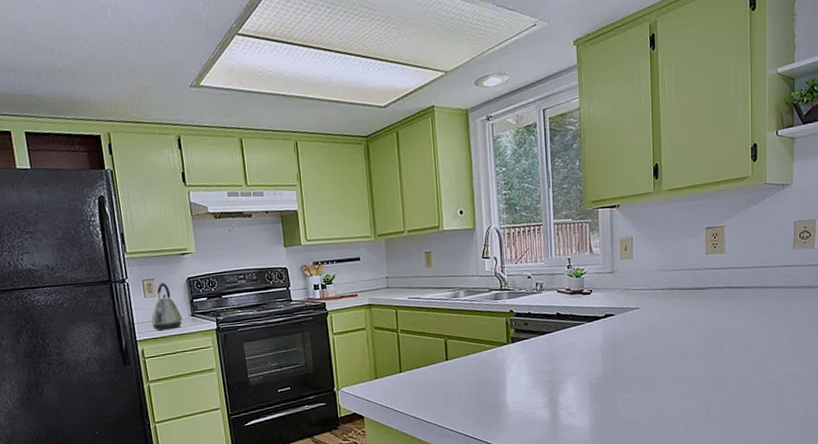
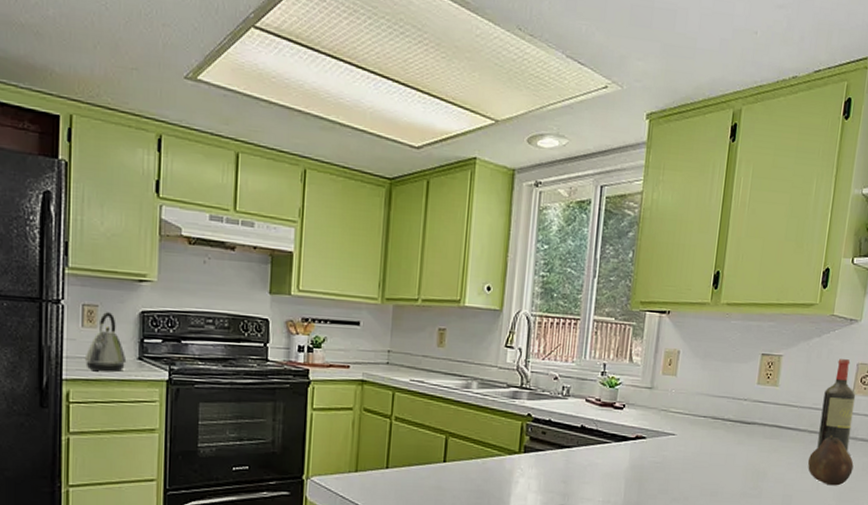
fruit: none [761,287,803,331] -> present [807,434,854,486]
wine bottle: none [768,220,797,301] -> present [817,359,856,452]

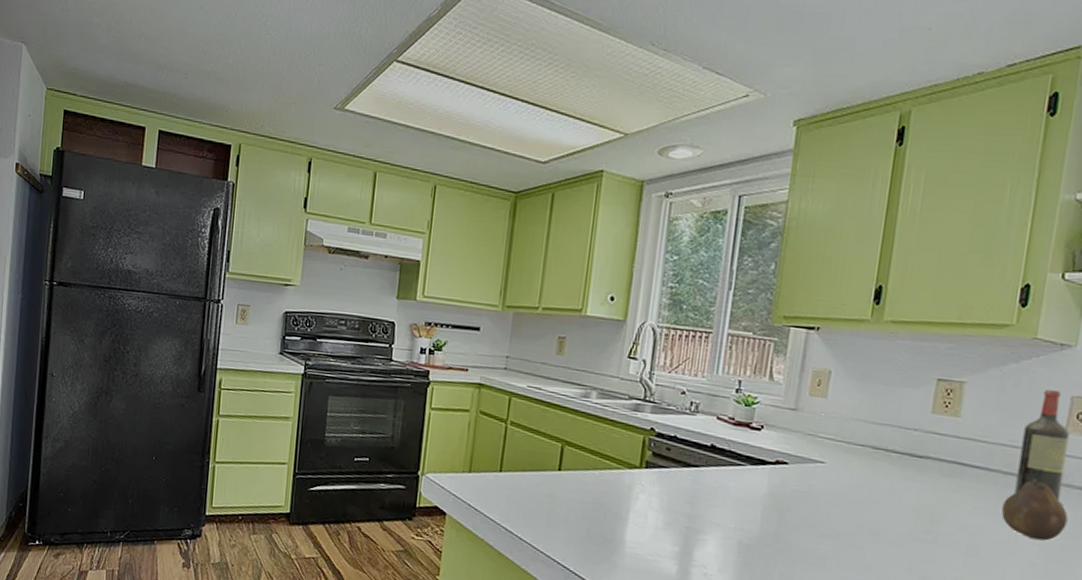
kettle: present [84,312,127,373] -> none [235,311,270,365]

